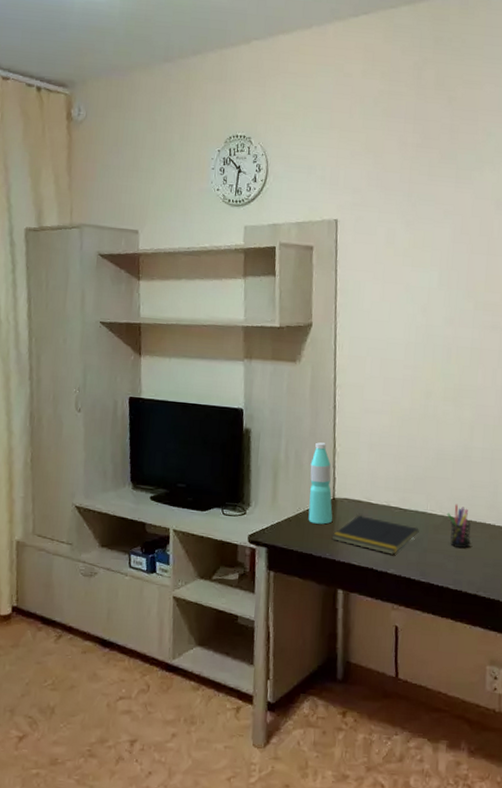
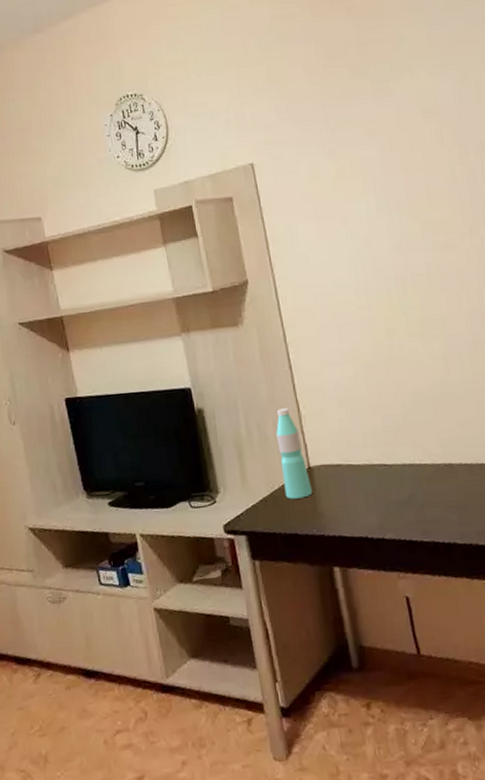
notepad: present [332,515,419,556] -> none [315,480,411,519]
pen holder: present [446,504,471,548] -> none [437,448,471,497]

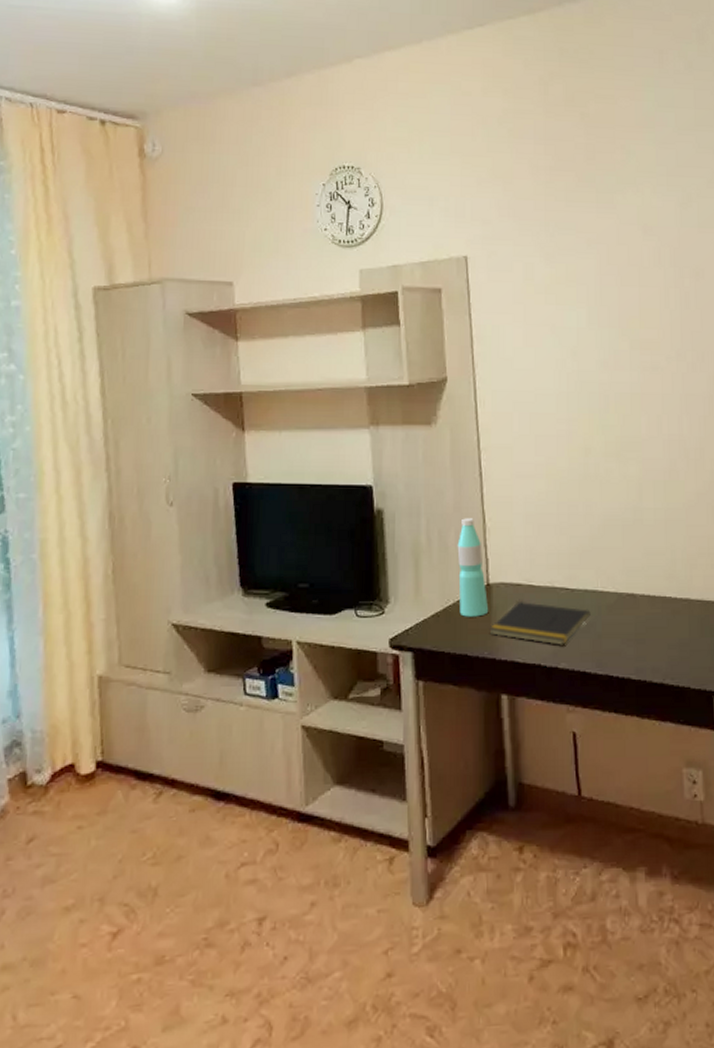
notepad: none [315,480,411,519] -> present [489,602,591,647]

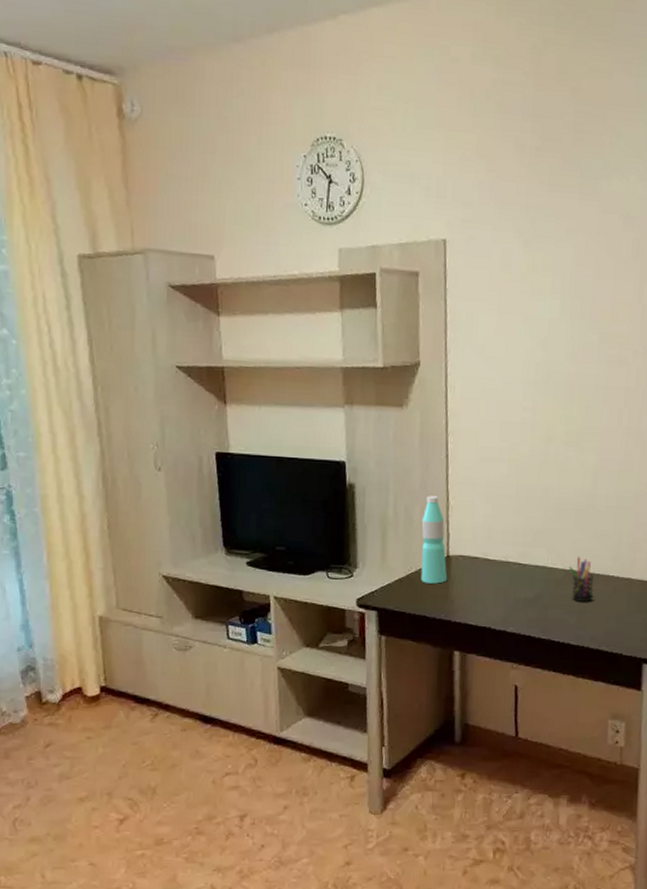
notepad: present [489,602,591,647] -> none [446,573,539,614]
pen holder: none [620,577,651,630] -> present [568,556,594,603]

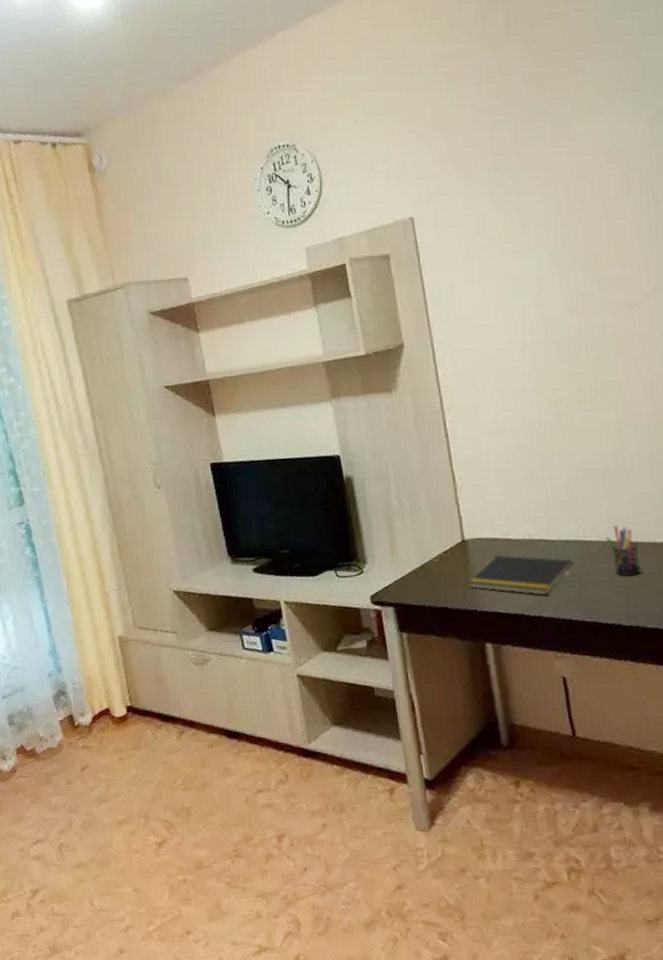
water bottle: present [421,496,448,584] -> none [428,478,467,572]
notepad: none [446,573,539,614] -> present [468,555,574,597]

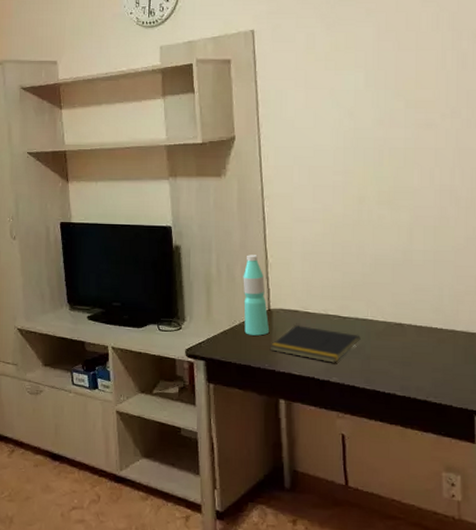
water bottle: none [428,478,467,572] -> present [243,255,270,336]
pen holder: present [605,524,641,577] -> none [389,309,417,354]

